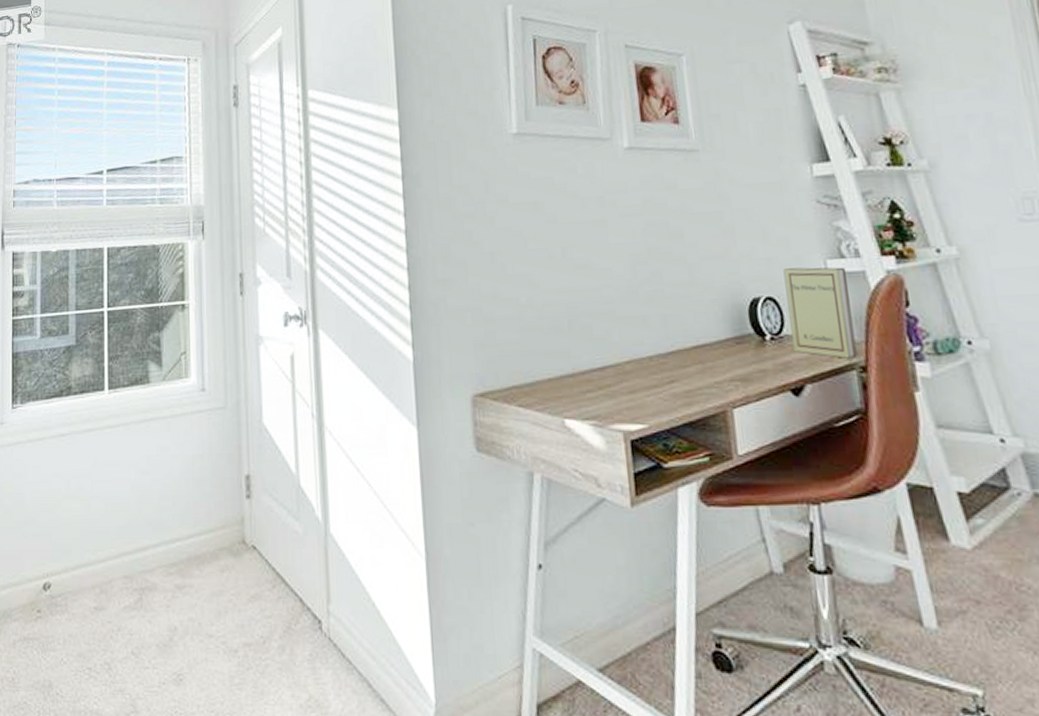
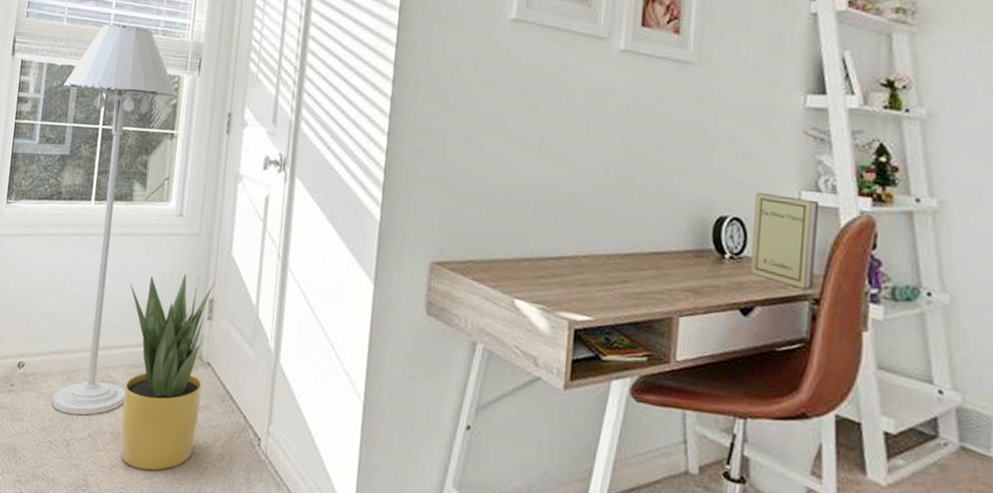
floor lamp: none [61,199,183,632] -> present [52,24,177,416]
planter: none [157,452,251,681] -> present [120,273,216,471]

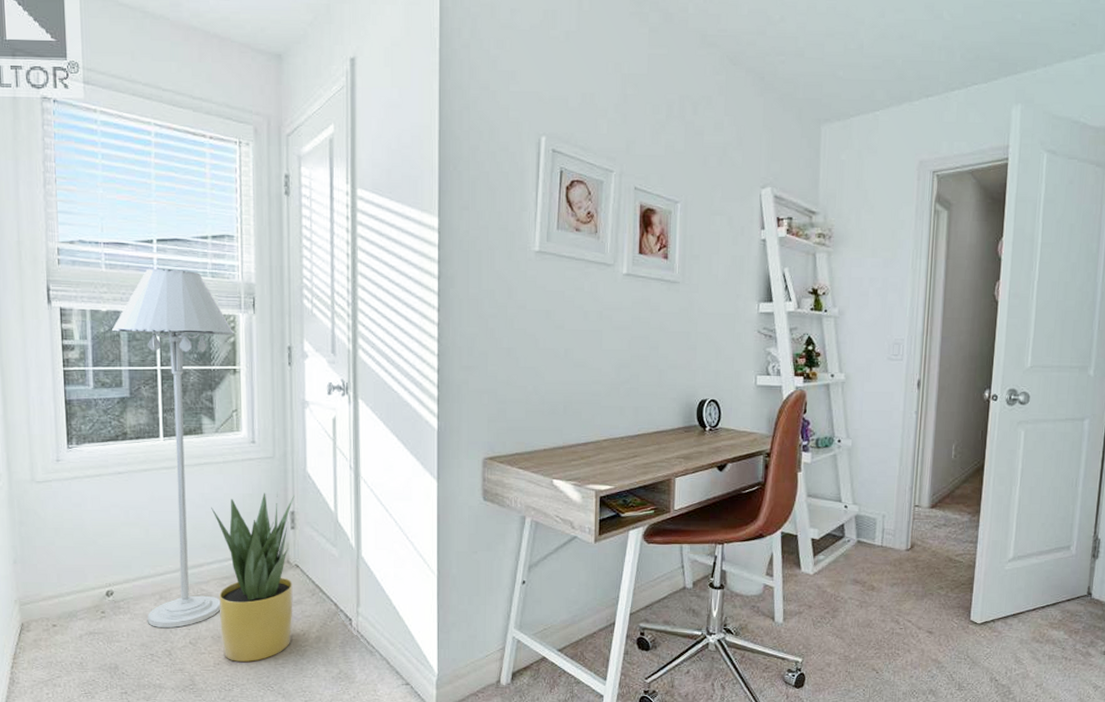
book: present [751,193,818,290] -> none [724,380,768,447]

